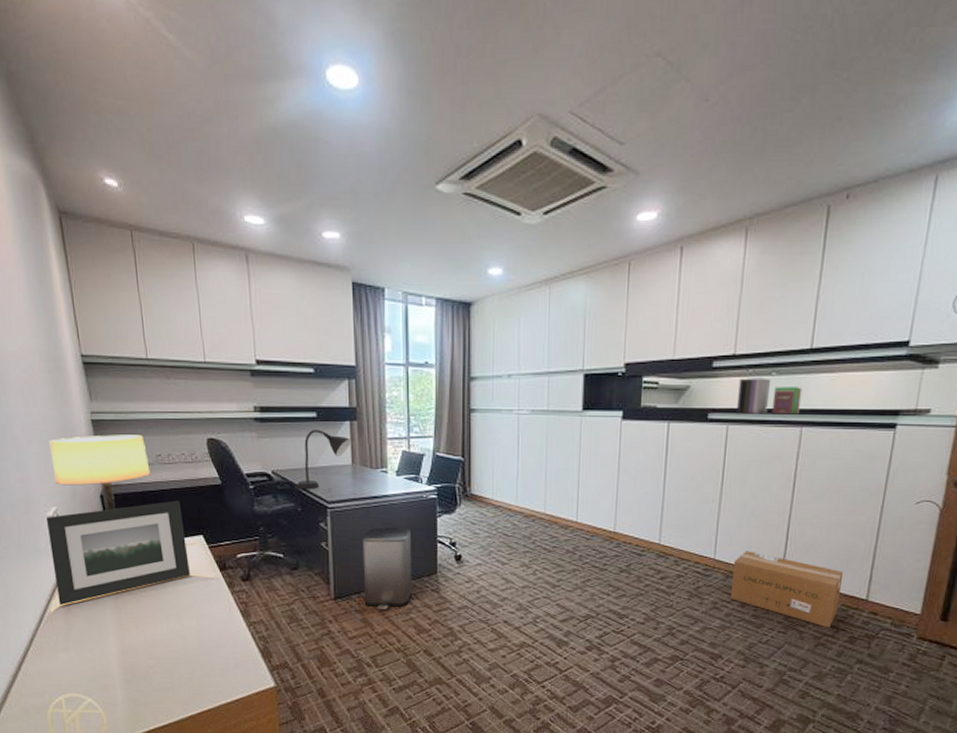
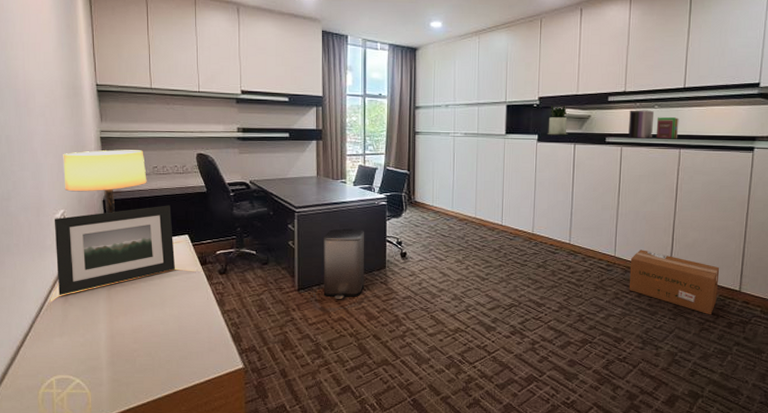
desk lamp: present [294,430,351,490] -> none [268,147,317,197]
planter: none [634,372,661,412] -> present [547,104,568,136]

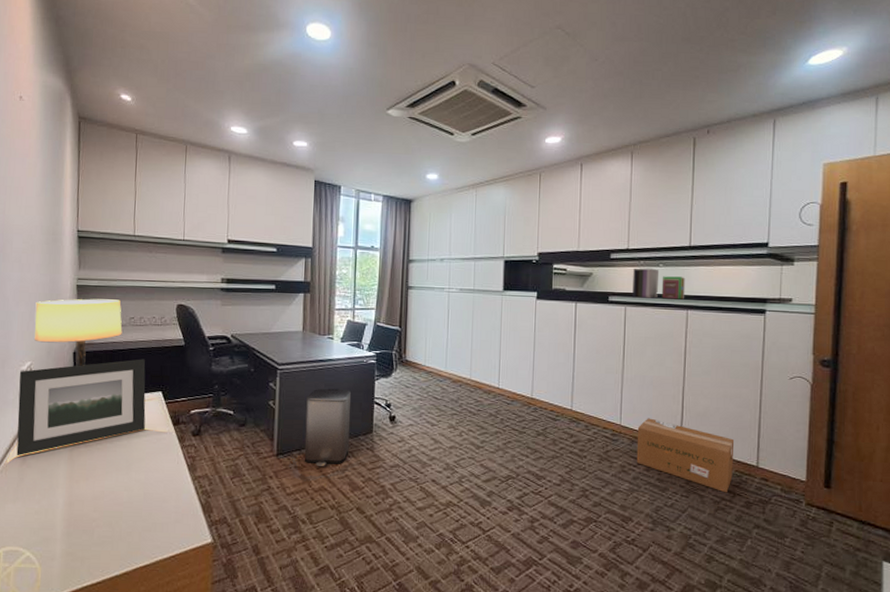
planter: present [547,104,568,136] -> none [546,261,569,294]

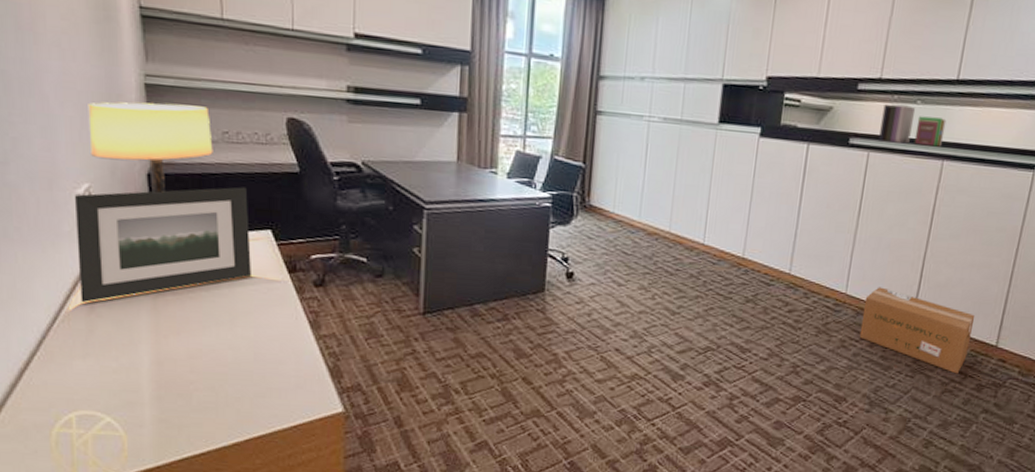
pedal bin: present [304,388,352,466] -> none [458,235,519,329]

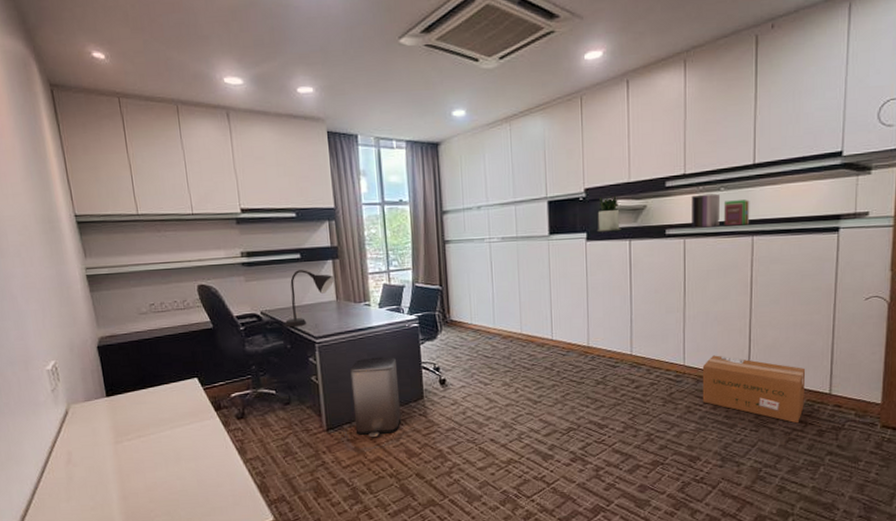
picture frame: present [74,187,253,302] -> none [45,346,188,456]
table lamp: present [88,102,213,194] -> none [46,286,145,361]
desk lamp: none [387,118,459,187] -> present [283,270,335,328]
pedal bin: none [458,235,519,329] -> present [350,357,402,437]
planter: none [773,88,803,132] -> present [596,195,622,233]

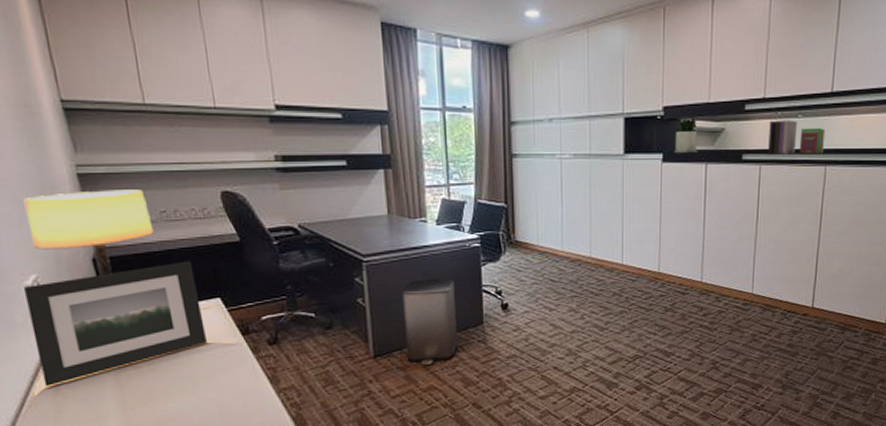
picture frame: none [45,346,188,456] -> present [23,261,208,386]
table lamp: none [46,286,145,361] -> present [23,189,154,277]
desk lamp: present [283,270,335,328] -> none [324,179,386,244]
box: present [702,355,806,424] -> none [767,284,866,352]

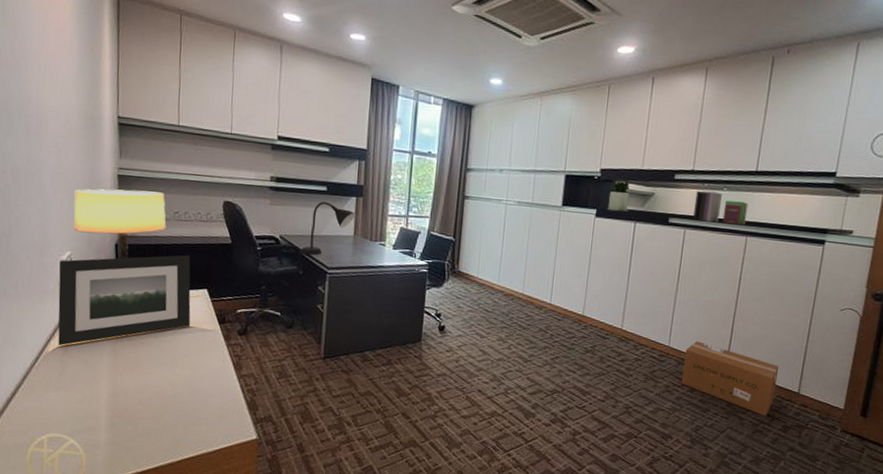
desk lamp: none [324,179,386,244] -> present [299,202,356,256]
pedal bin: present [402,278,458,365] -> none [351,295,402,371]
box: none [767,284,866,352] -> present [681,341,779,417]

